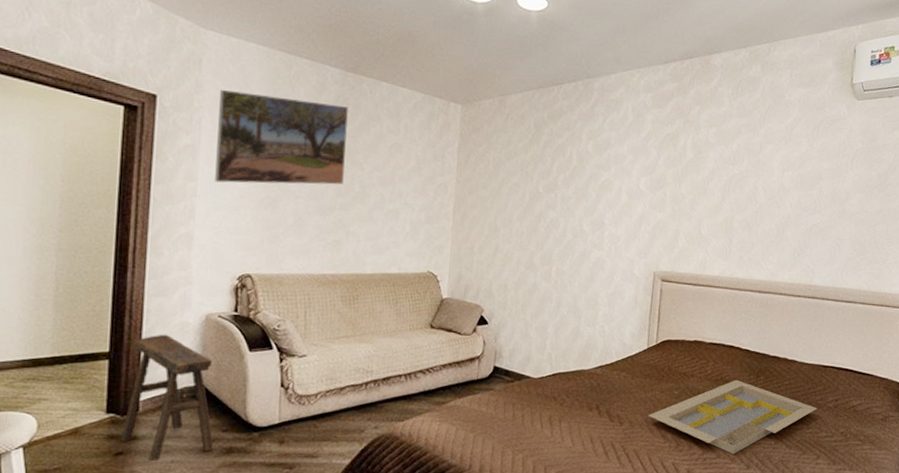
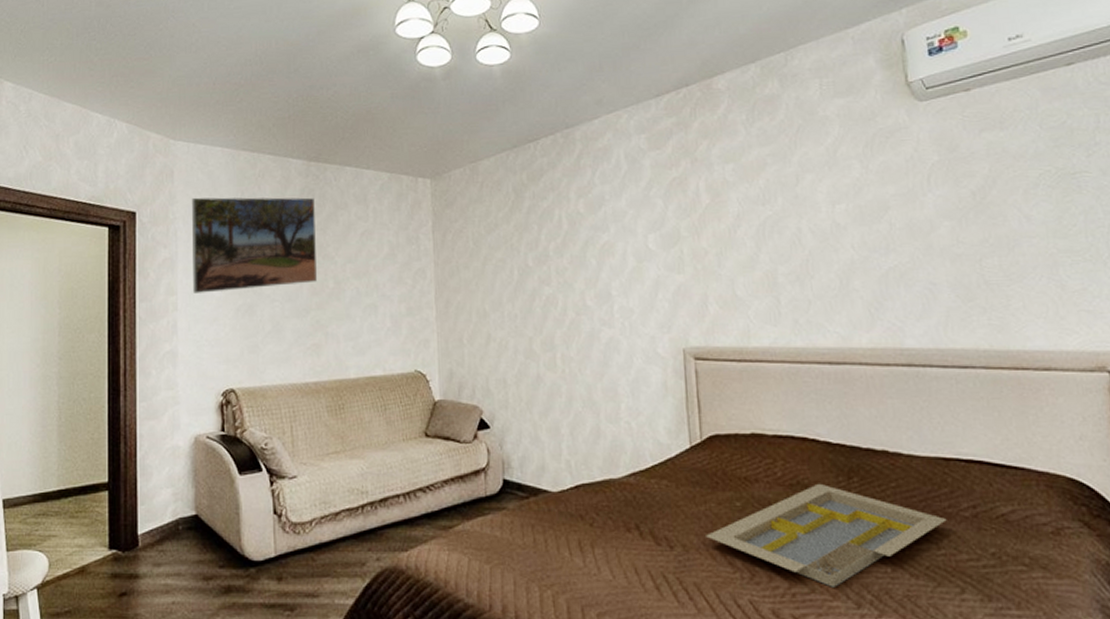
stool: present [121,334,214,460] -> none [124,460,212,602]

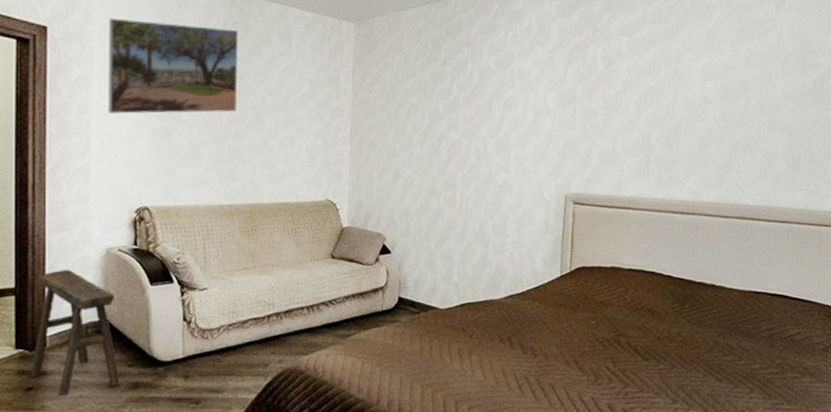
stool: none [124,460,212,602] -> present [31,269,120,396]
serving tray: present [706,483,947,587] -> none [564,308,750,388]

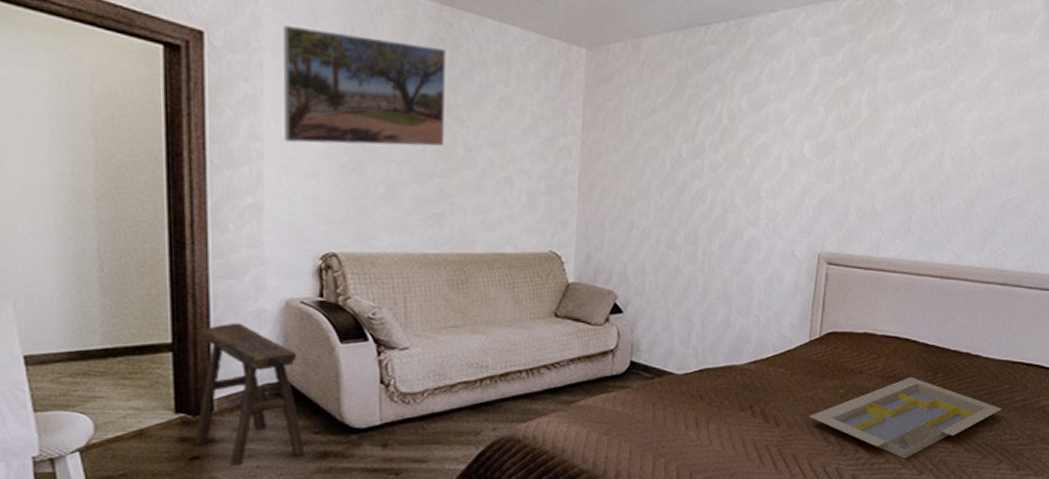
serving tray: none [564,308,750,388] -> present [809,376,1002,459]

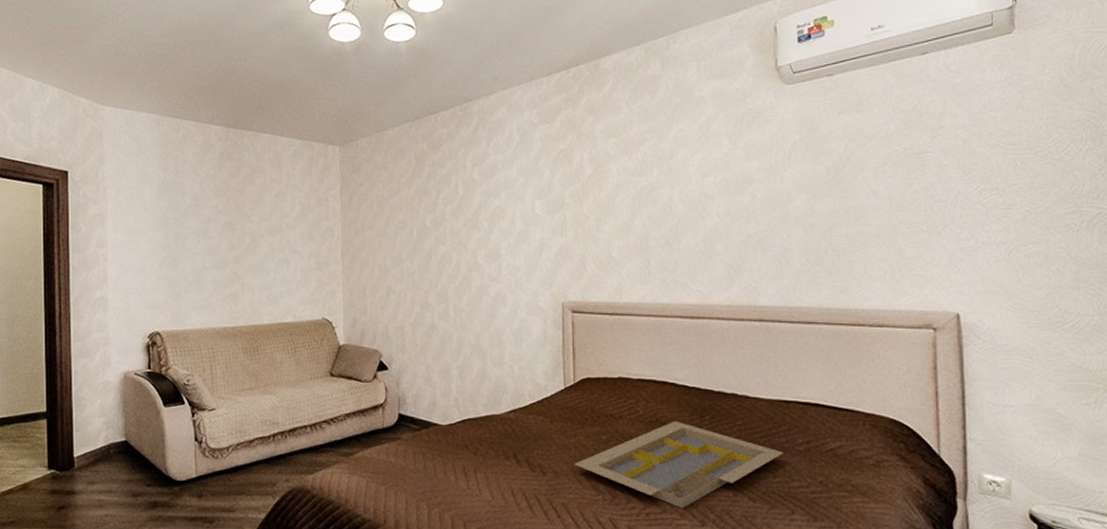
stool: present [195,322,305,466] -> none [62,393,140,514]
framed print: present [284,24,446,146] -> none [120,159,234,246]

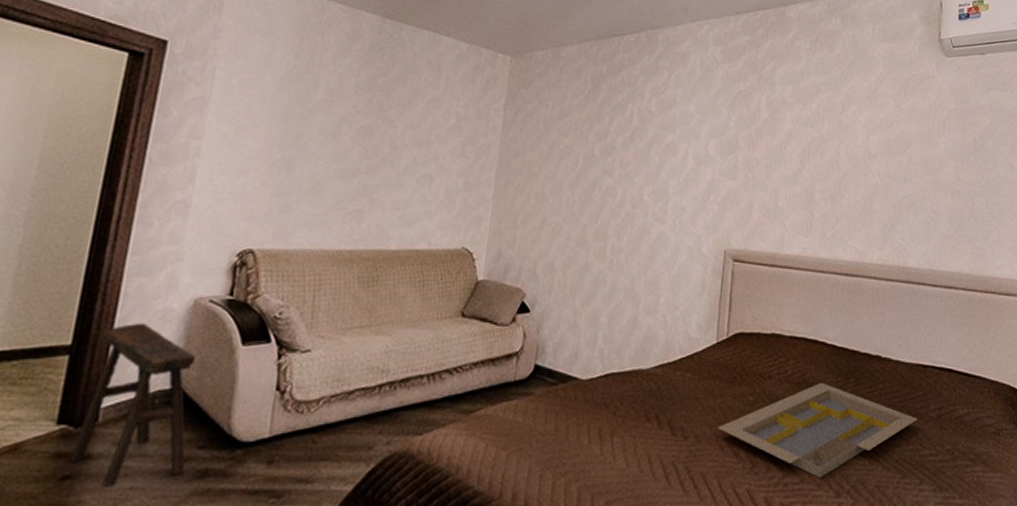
stool: none [62,393,140,514] -> present [70,322,196,487]

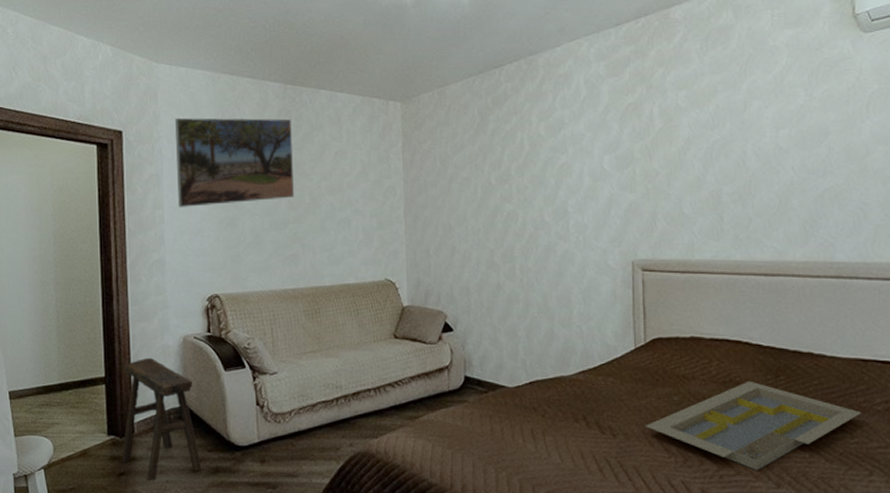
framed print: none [223,35,384,145] -> present [175,117,294,207]

